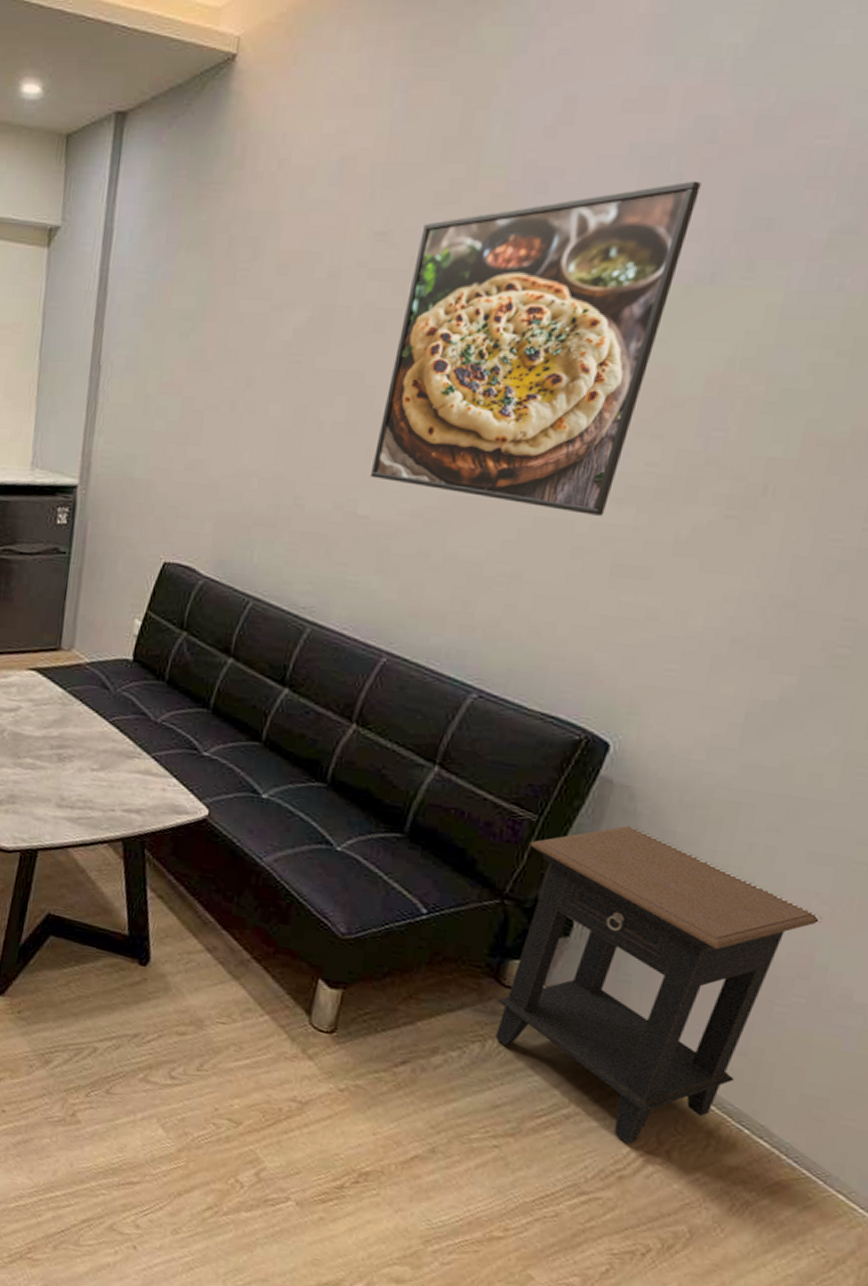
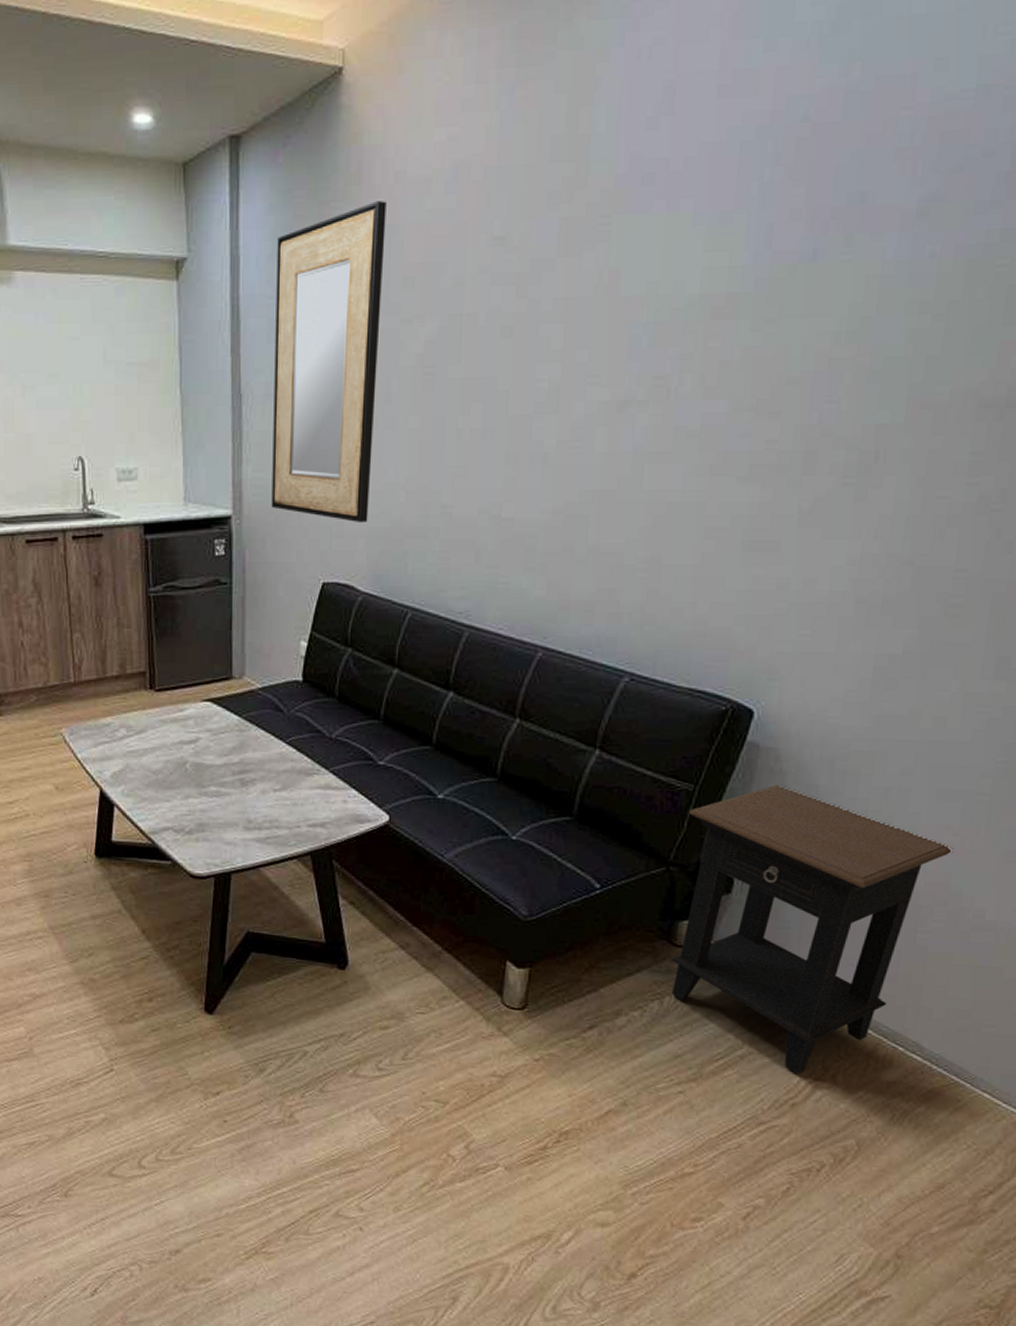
home mirror: none [119,187,268,506] -> present [271,201,387,524]
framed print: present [371,180,701,516] -> none [512,161,798,496]

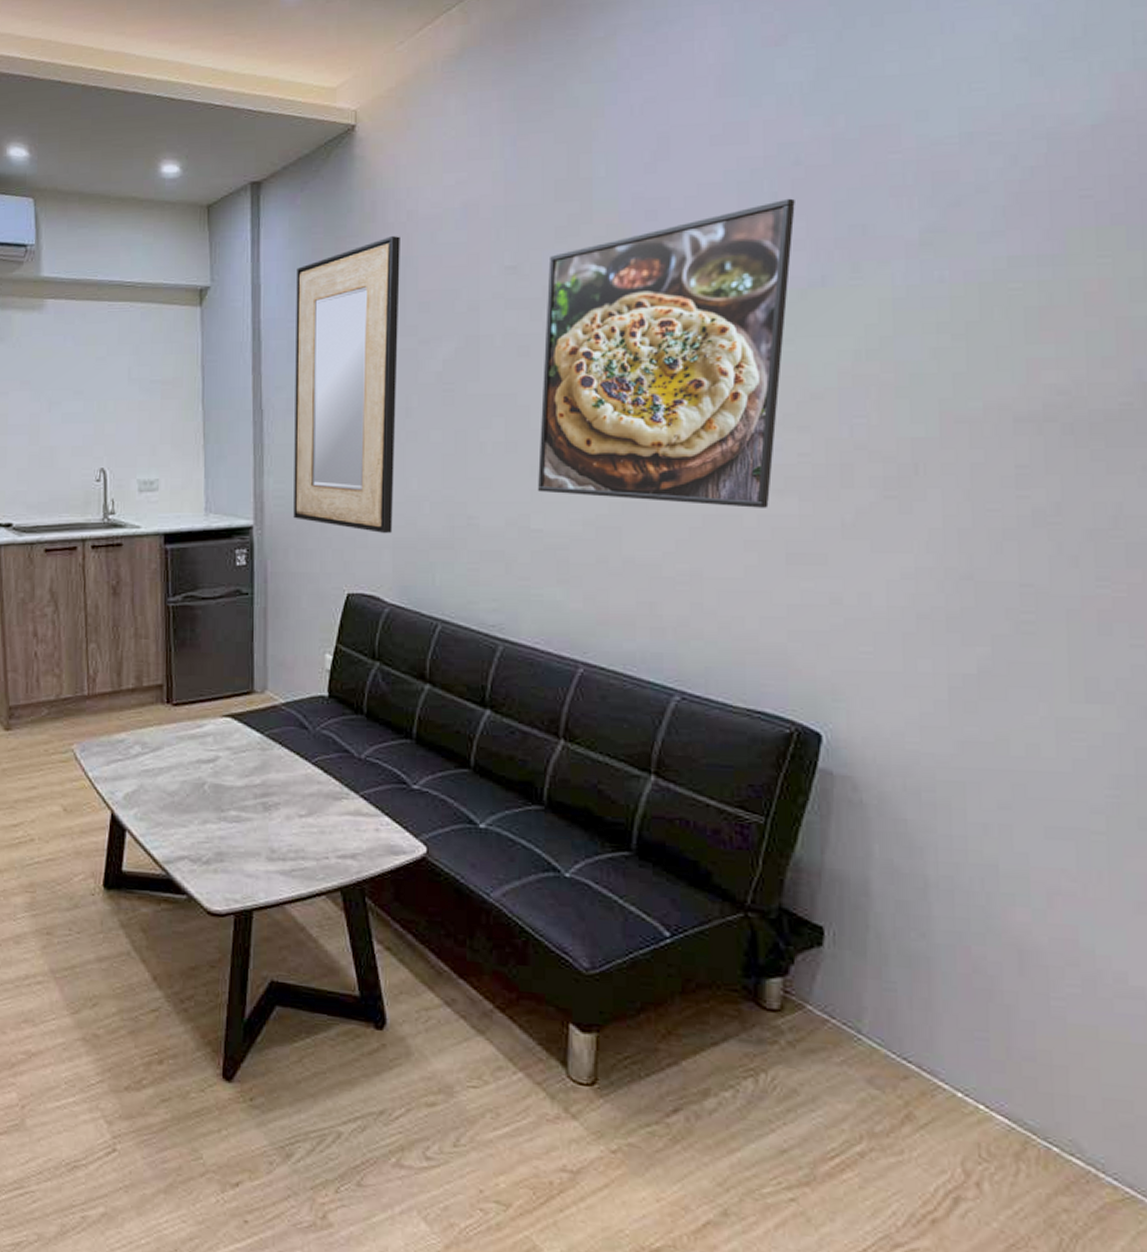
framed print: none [512,161,798,496] -> present [538,198,795,508]
side table: present [671,784,954,1075] -> none [761,818,1076,1180]

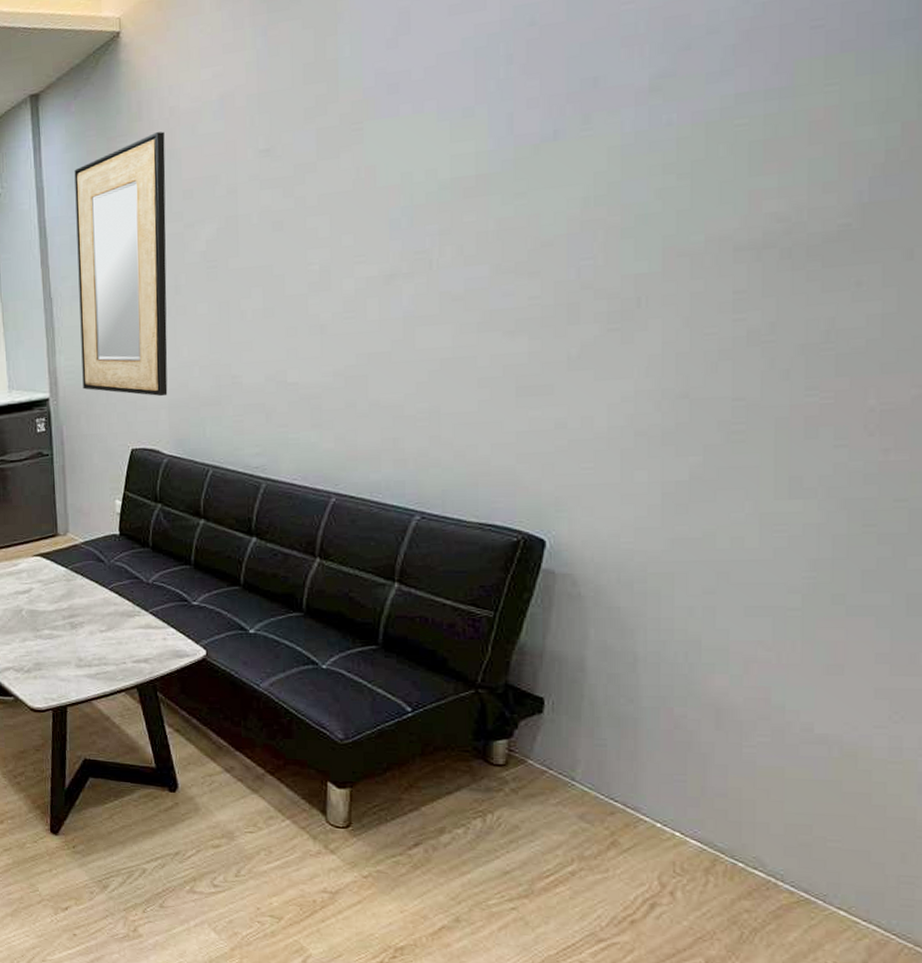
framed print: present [538,198,795,508] -> none [293,58,530,350]

